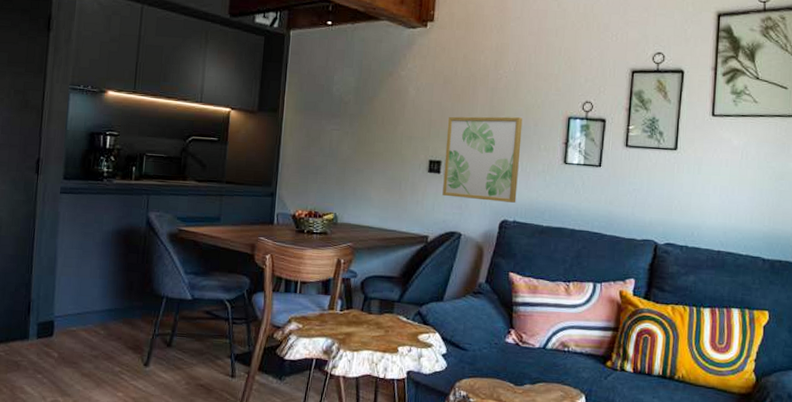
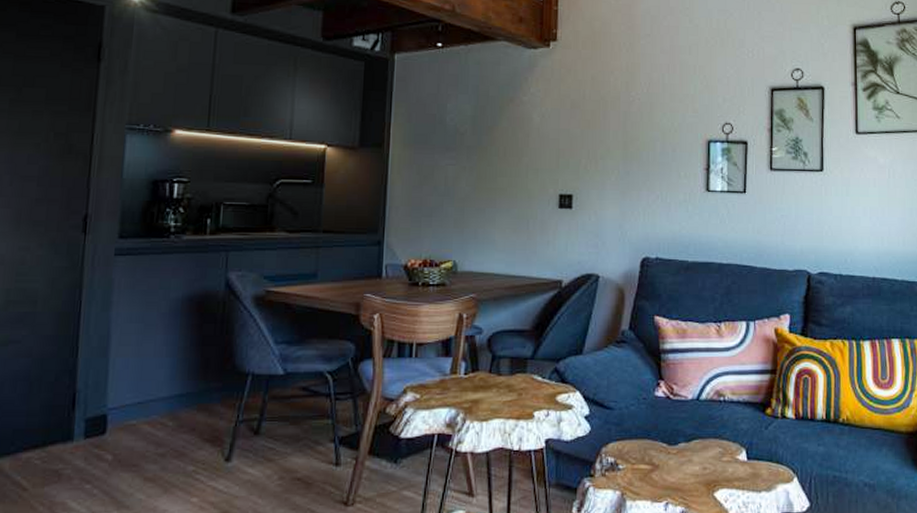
wall art: present [442,116,523,203] -> none [576,142,659,237]

